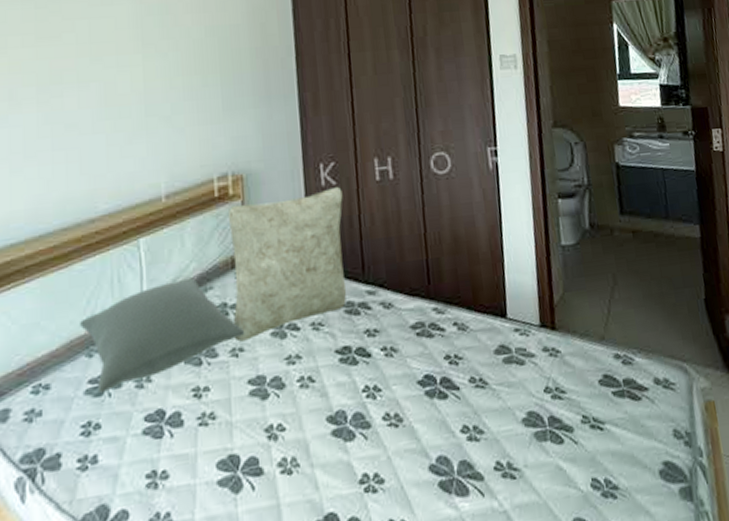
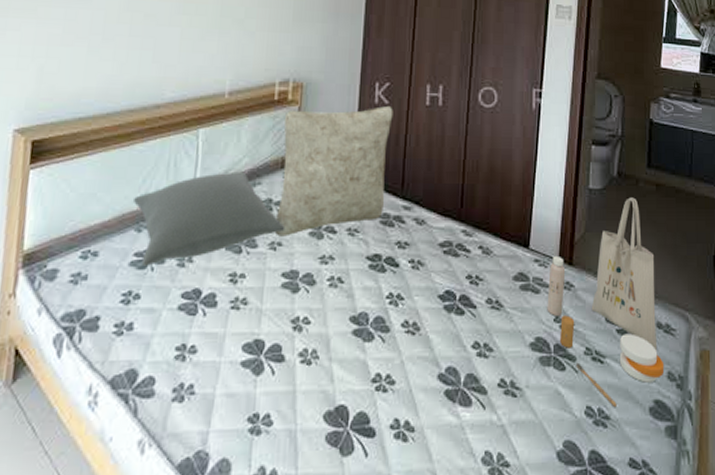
tote bag: none [531,248,670,477] -> present [547,197,665,408]

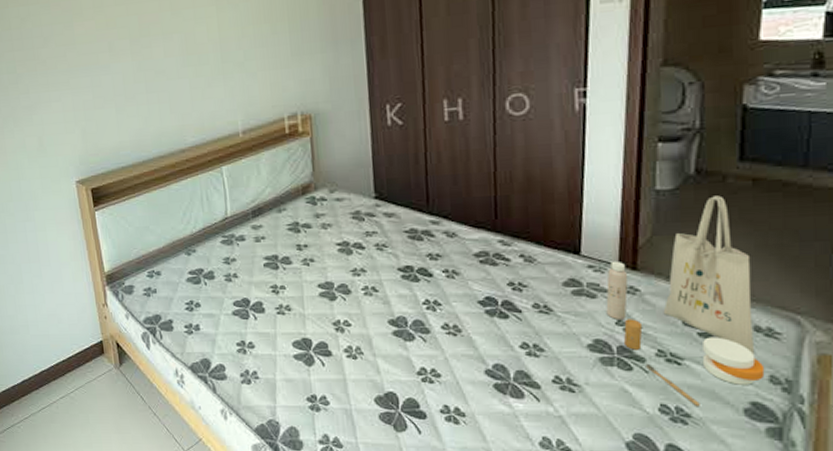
pillow: present [134,171,286,266] -> none [179,200,315,282]
pillow: present [275,105,393,237] -> none [297,126,411,254]

